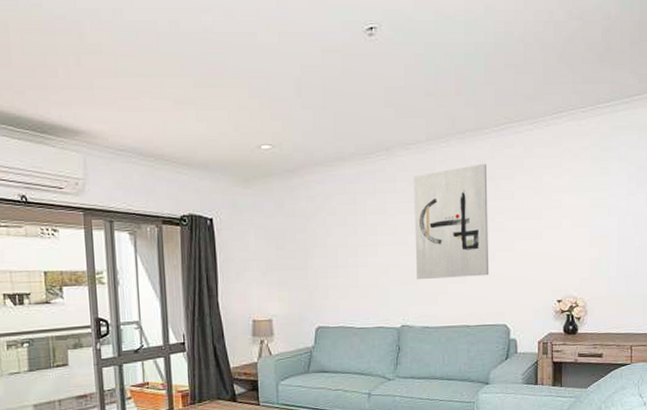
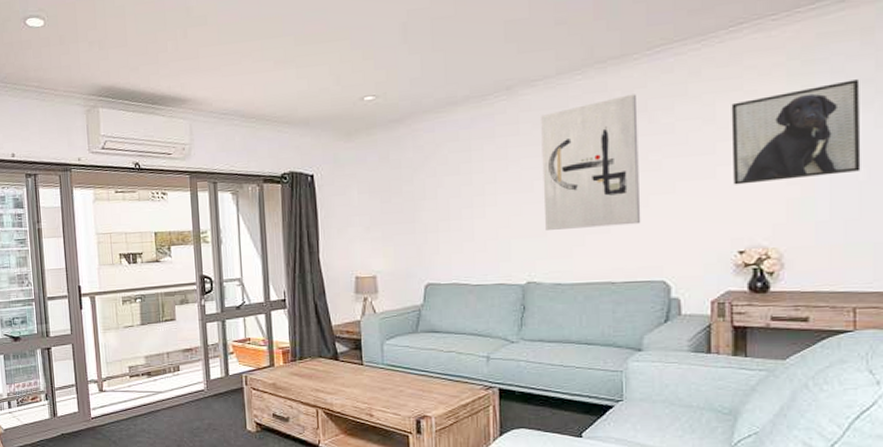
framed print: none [553,166,637,245] -> present [731,79,861,185]

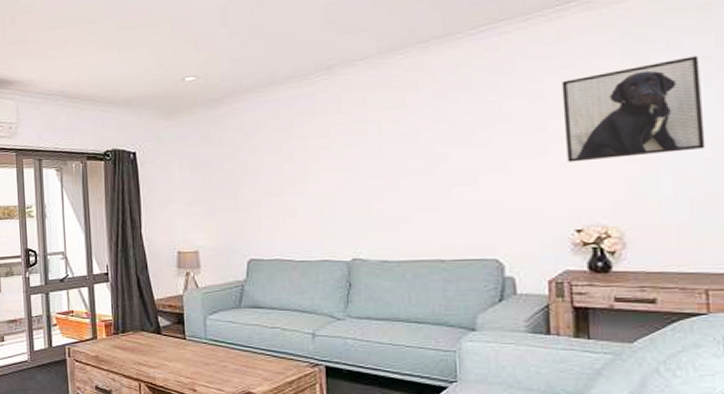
wall art: present [541,94,641,230] -> none [363,72,470,207]

